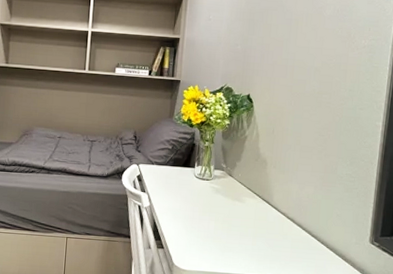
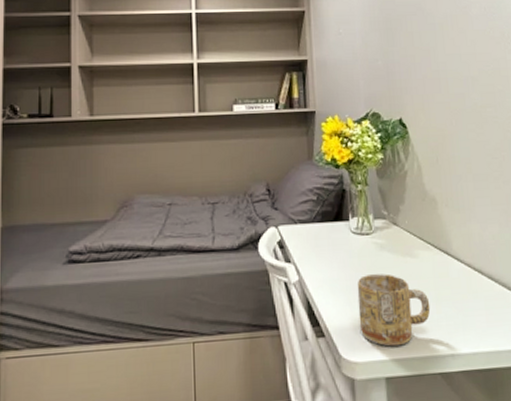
mug: none [191,209,248,264] -> present [357,273,431,347]

